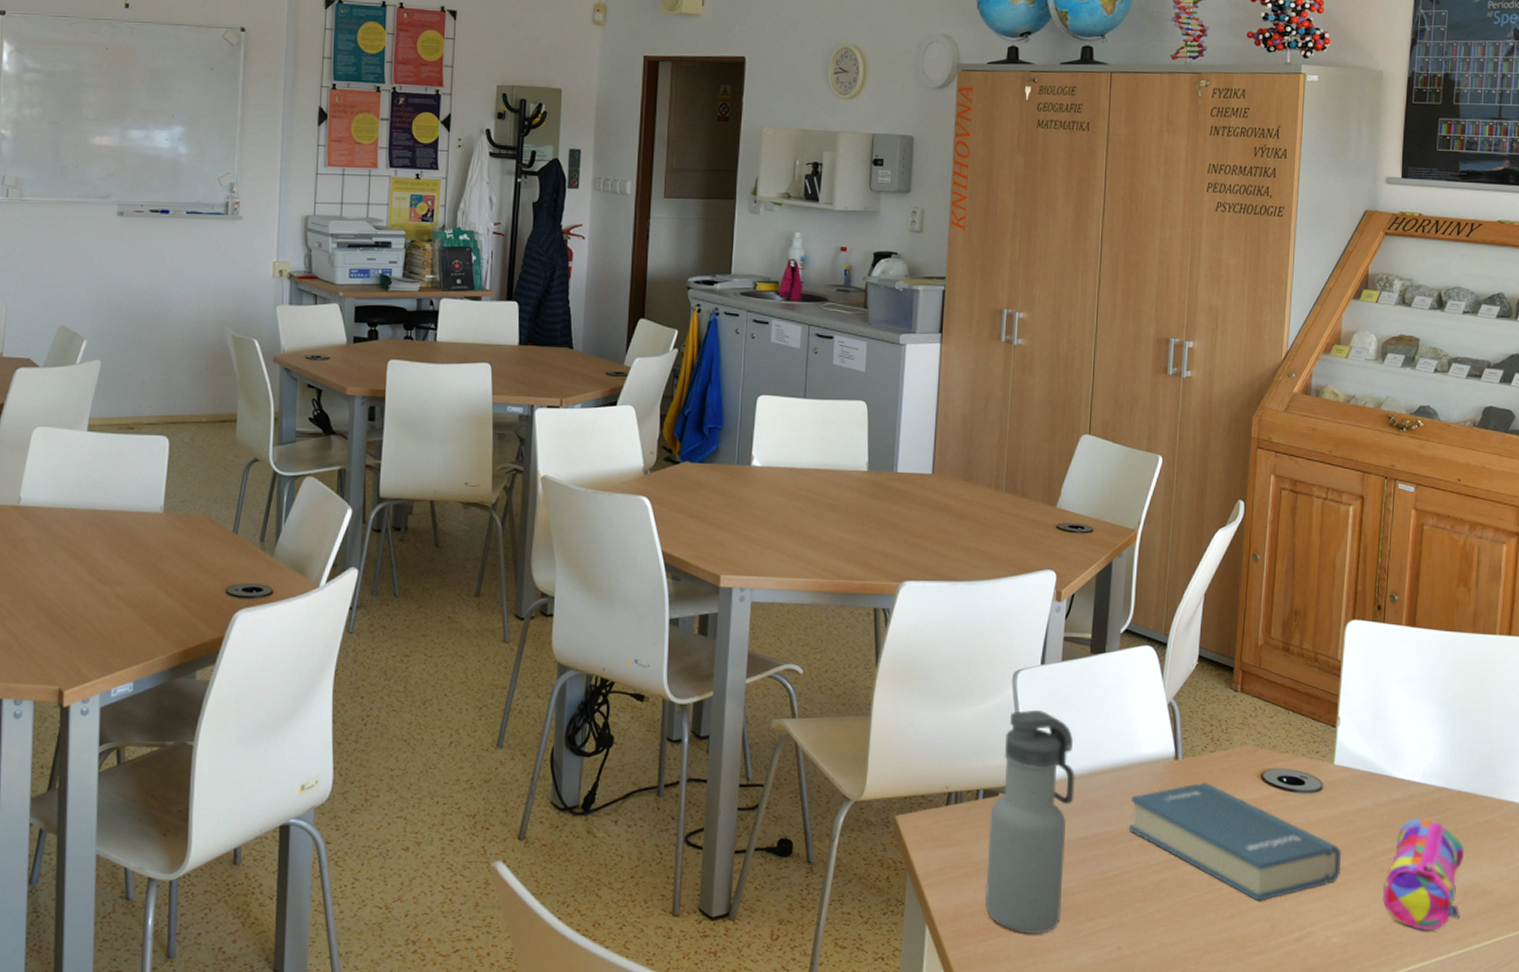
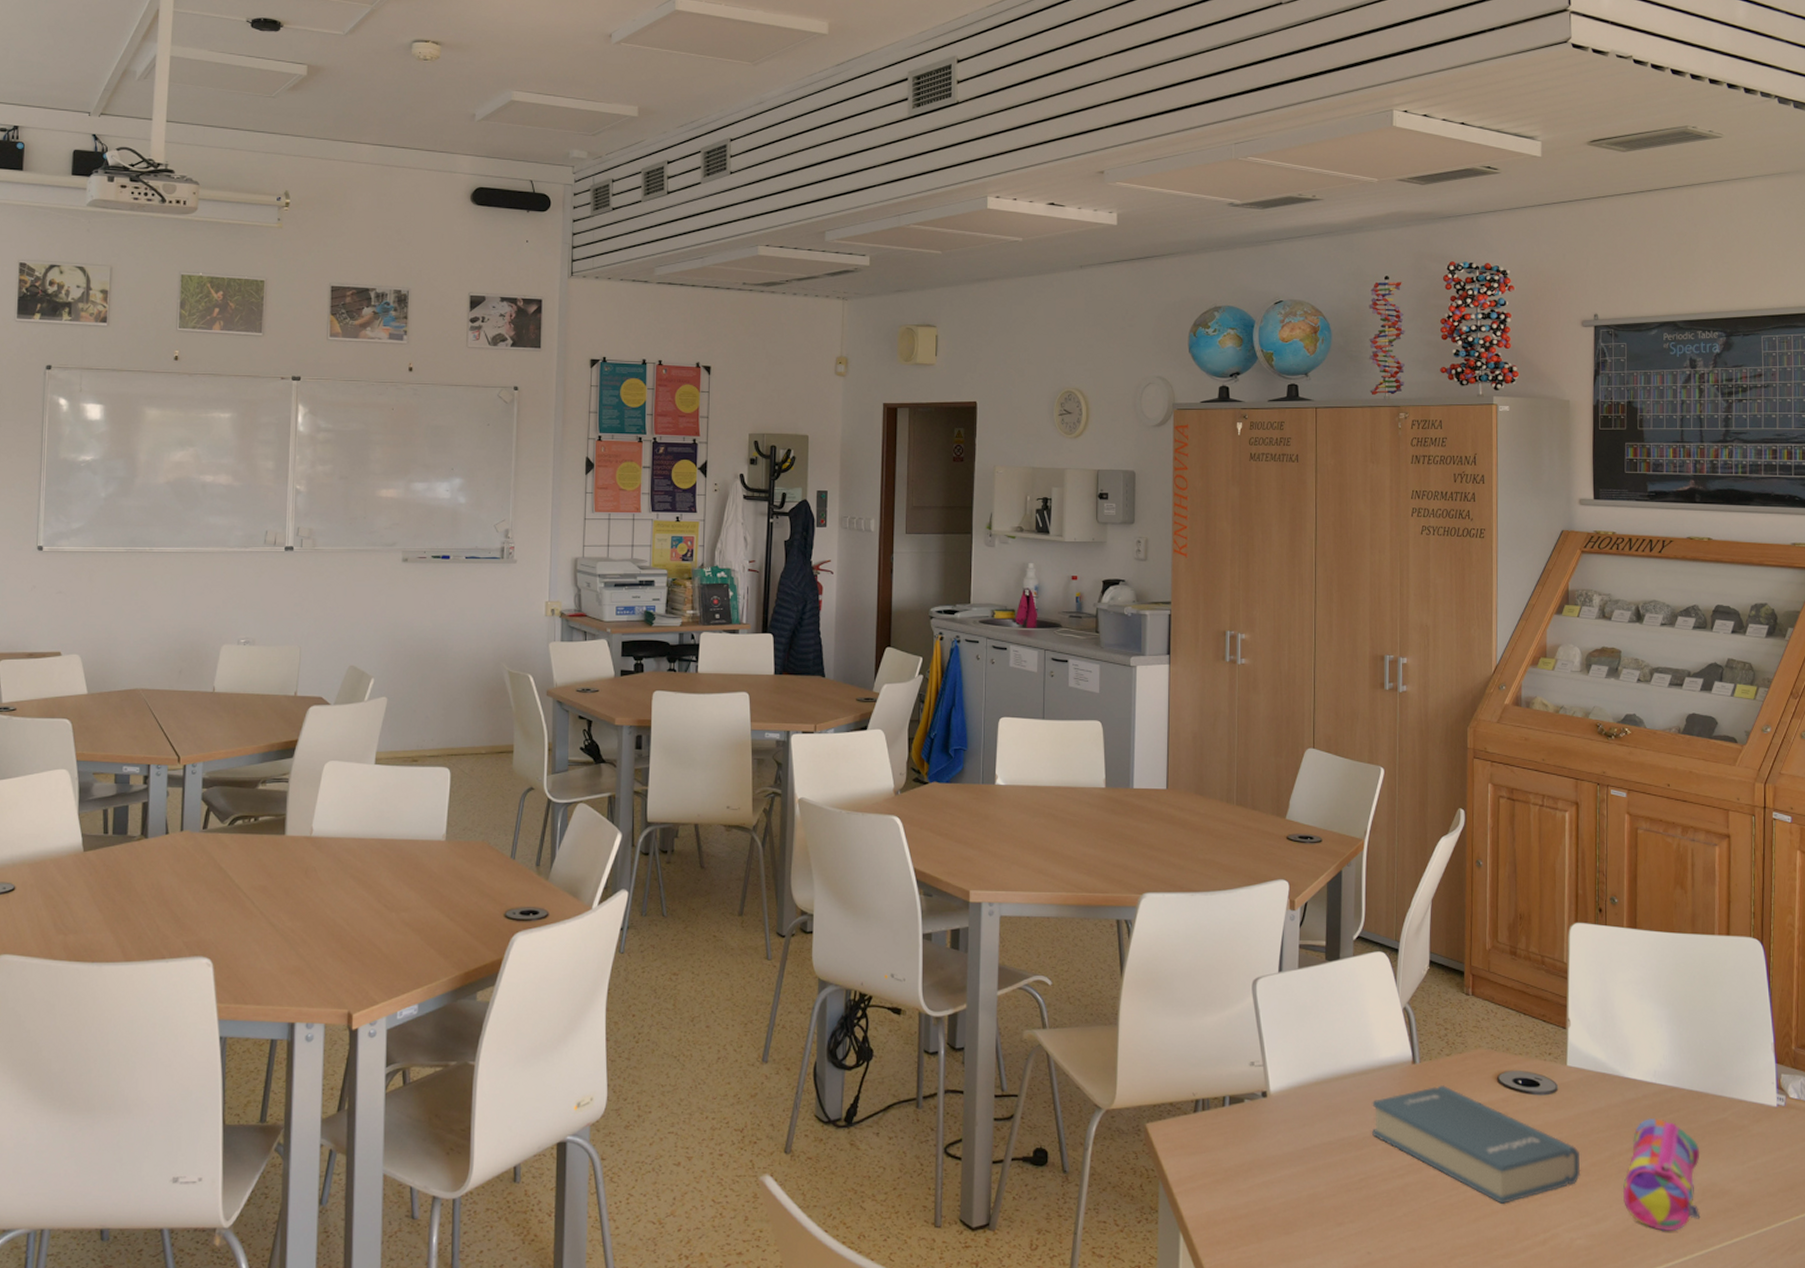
water bottle: present [984,710,1075,935] -> none [1235,1017,1317,1241]

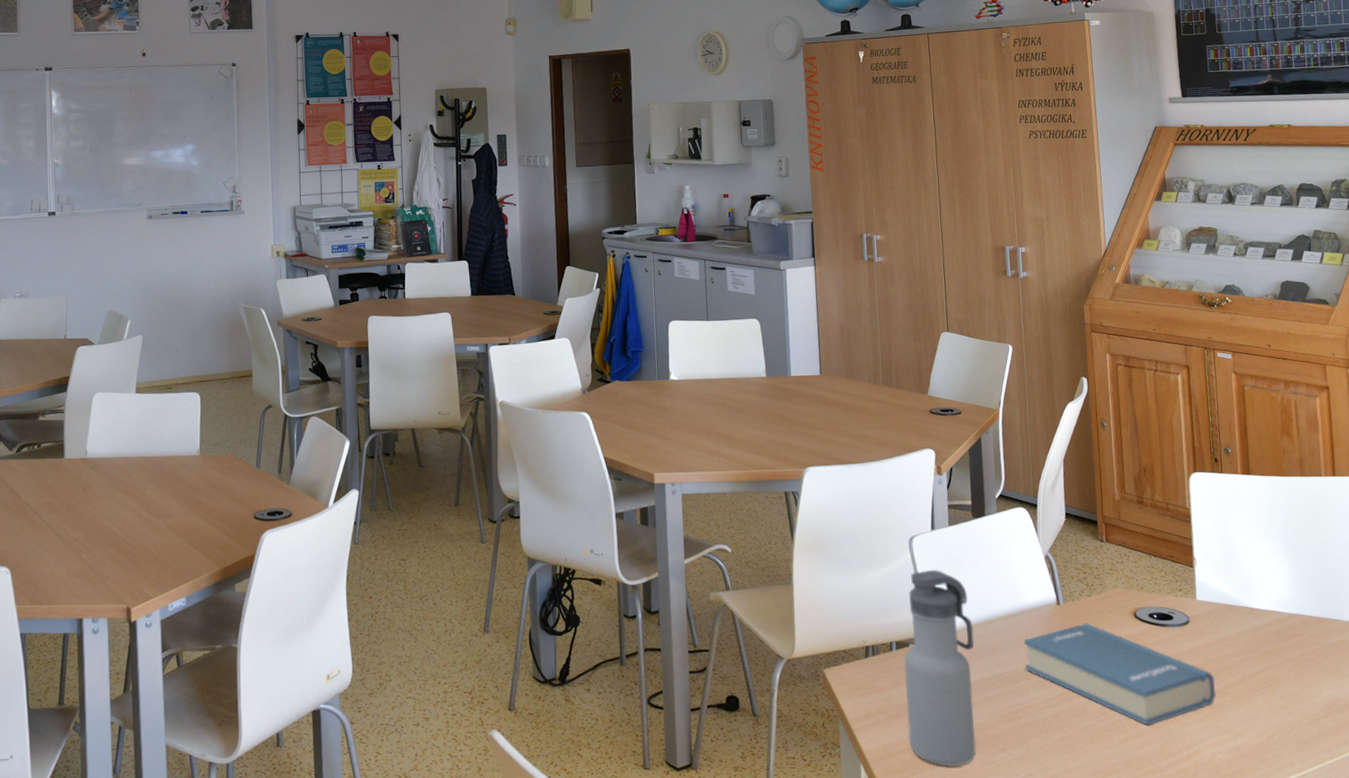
water bottle: none [1235,1017,1317,1241] -> present [903,570,976,768]
pencil case: present [1622,1117,1701,1232] -> none [1255,642,1329,744]

